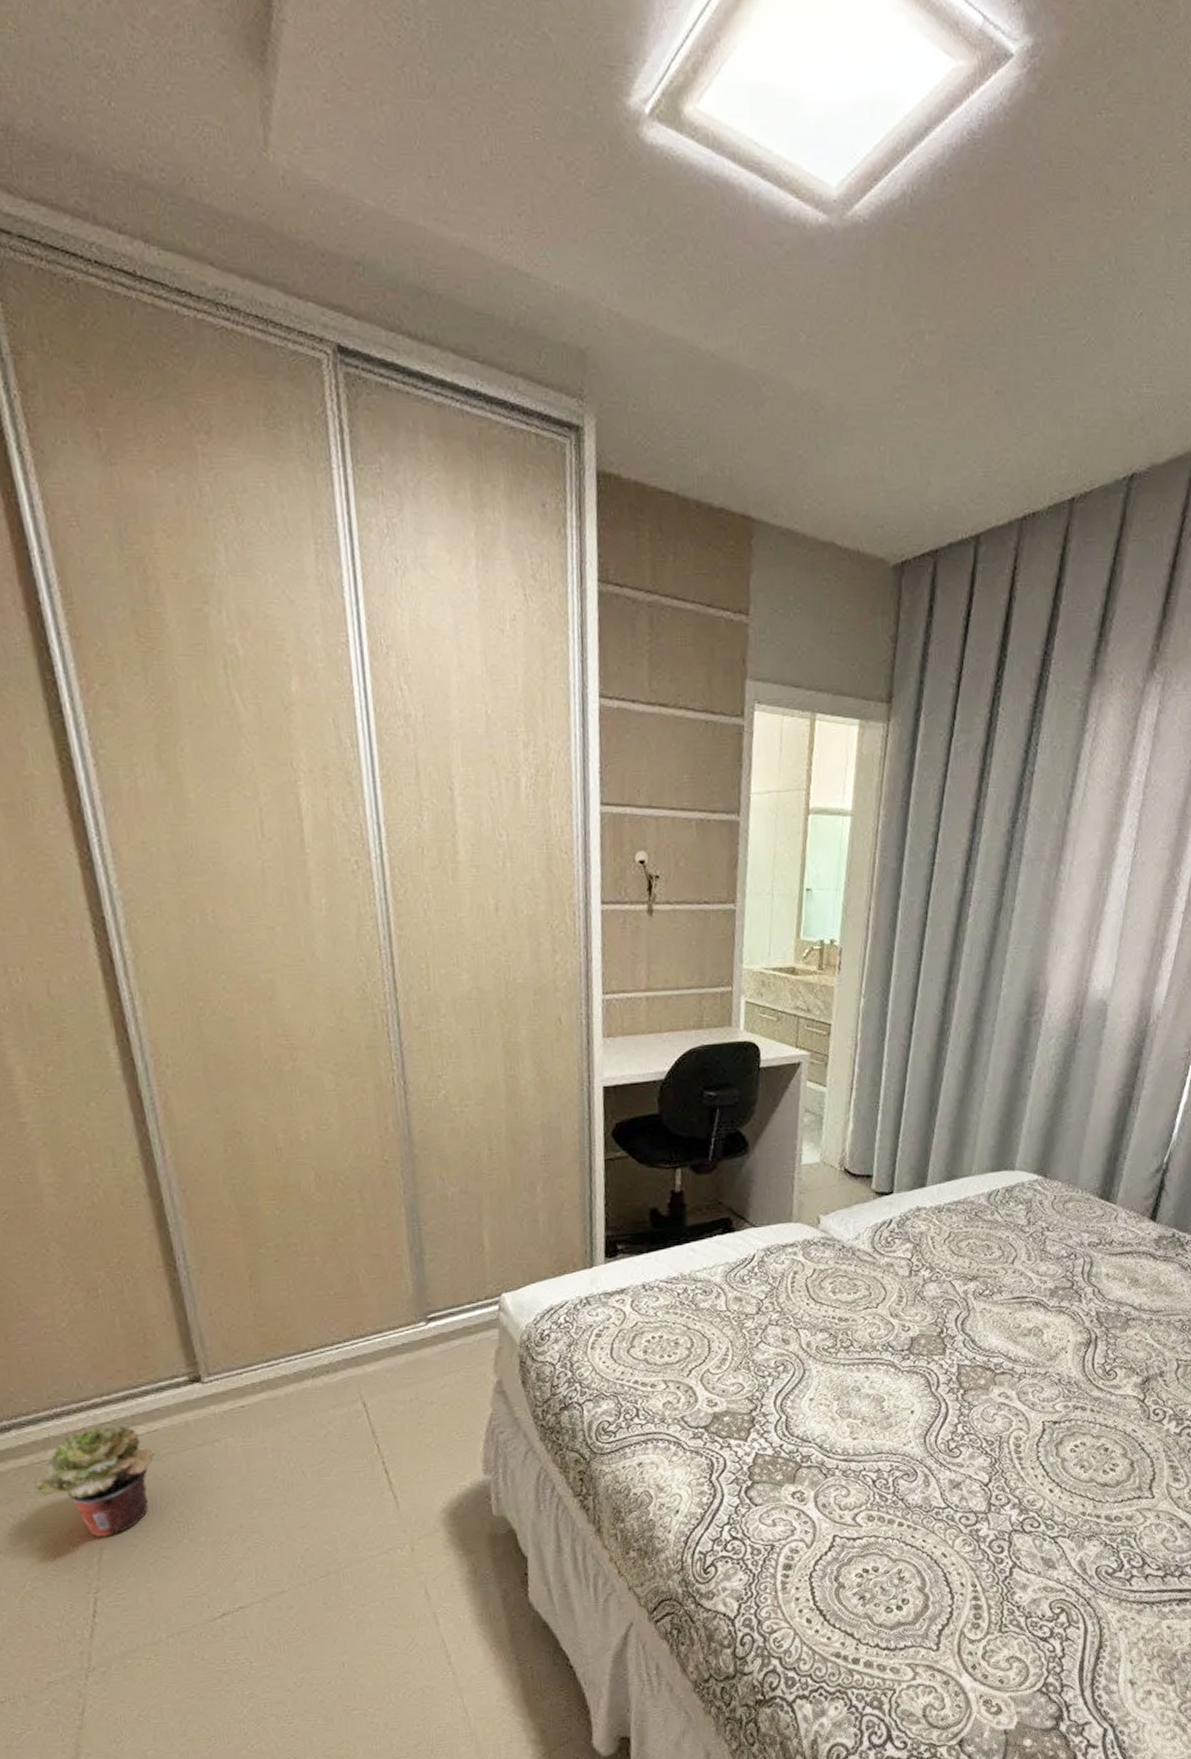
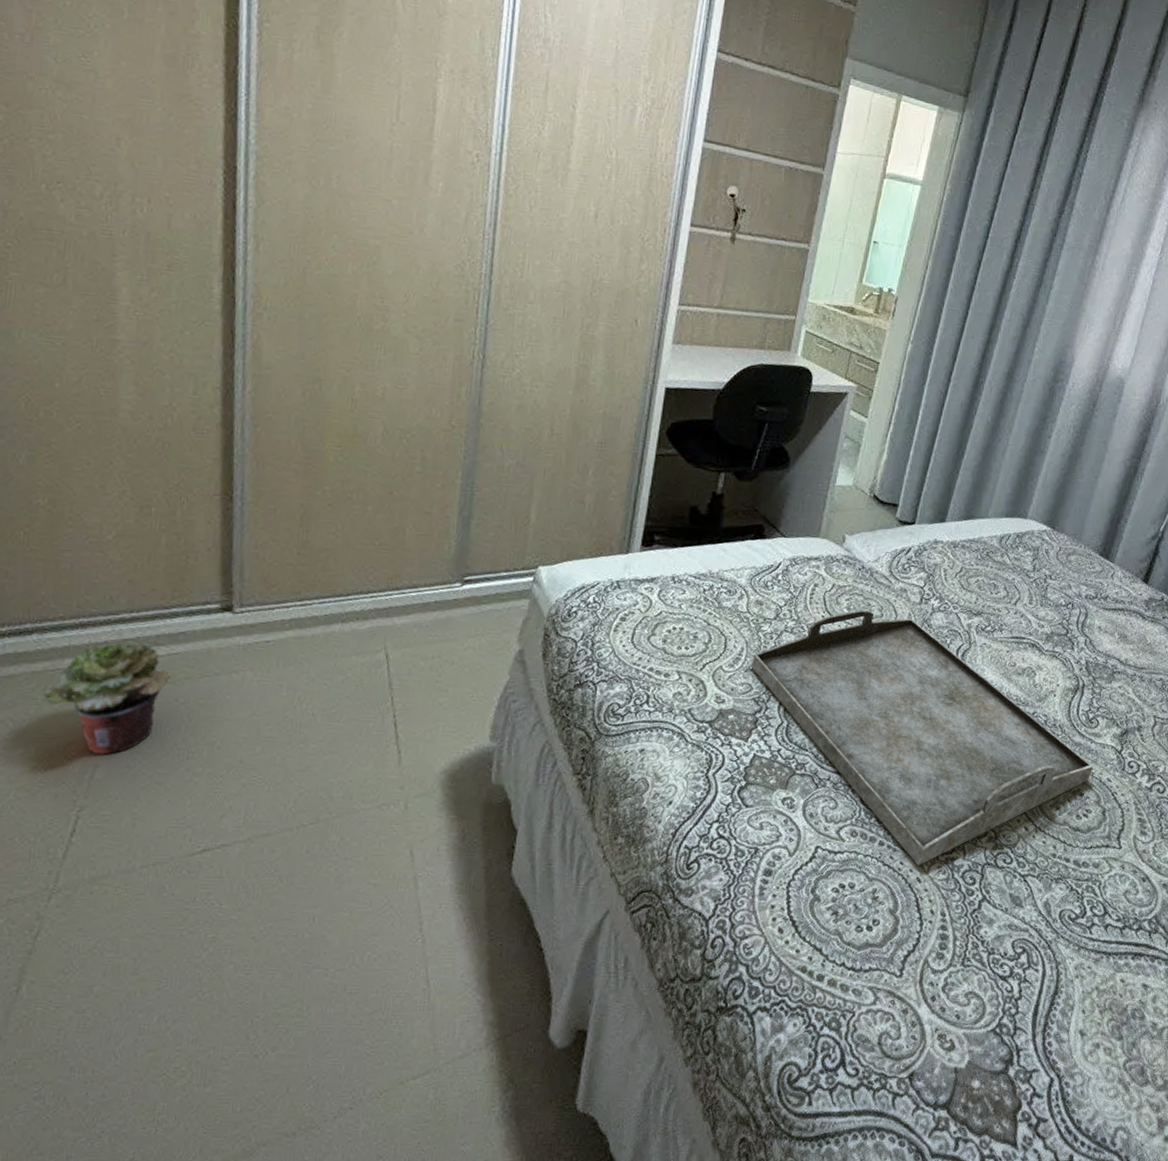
serving tray: none [739,1291,1116,1542] -> present [750,610,1094,866]

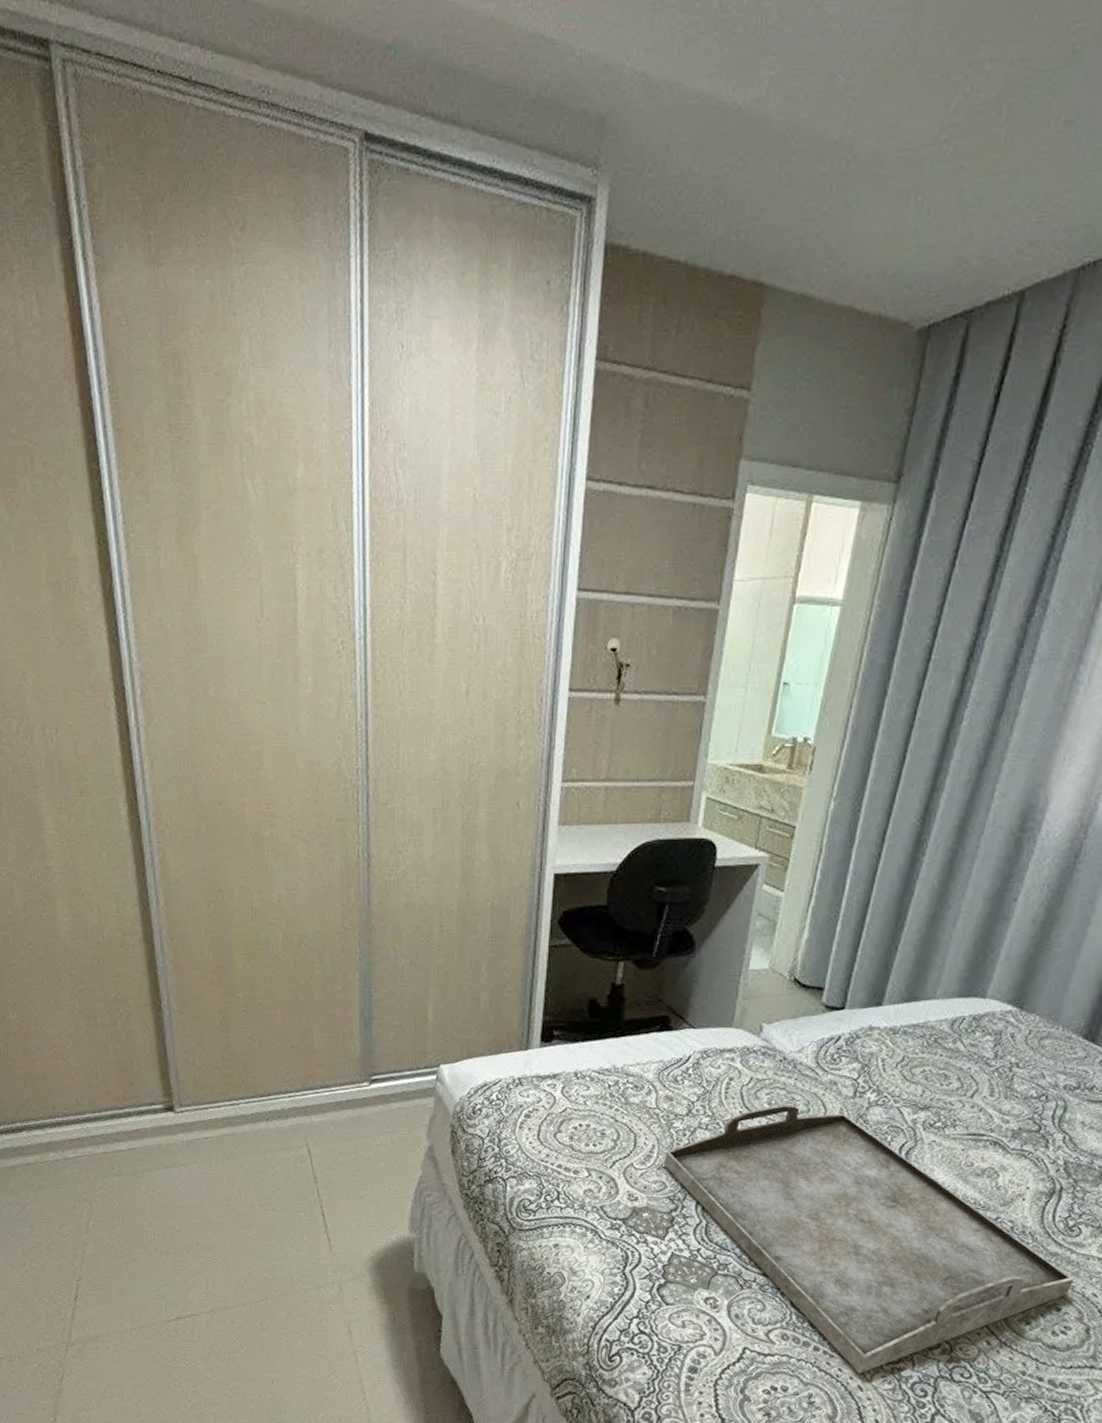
potted plant: present [43,642,171,755] -> none [38,1138,132,1235]

